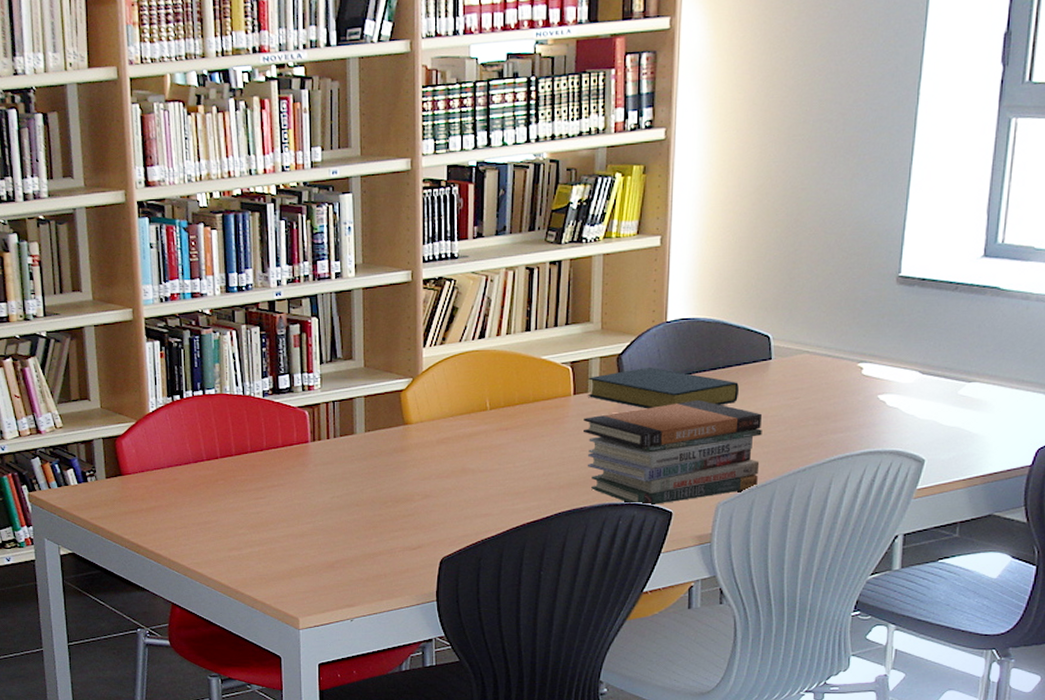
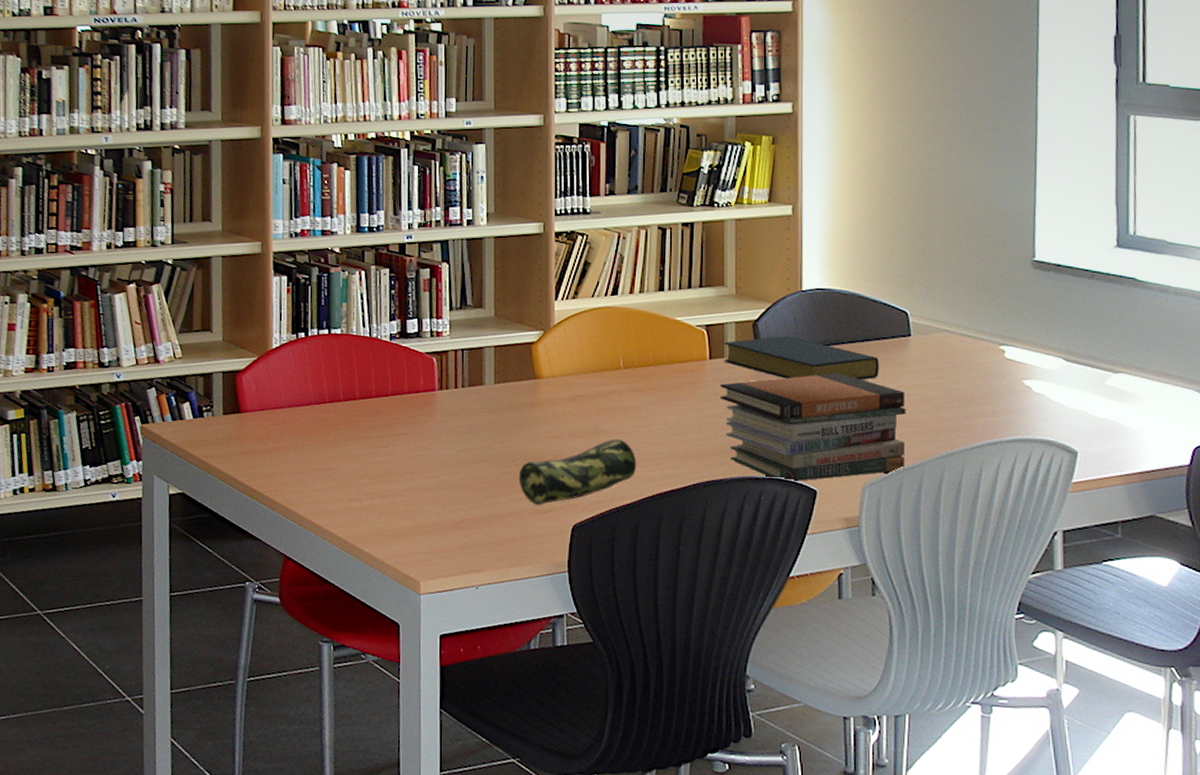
pencil case: none [389,476,502,542] -> present [518,439,637,504]

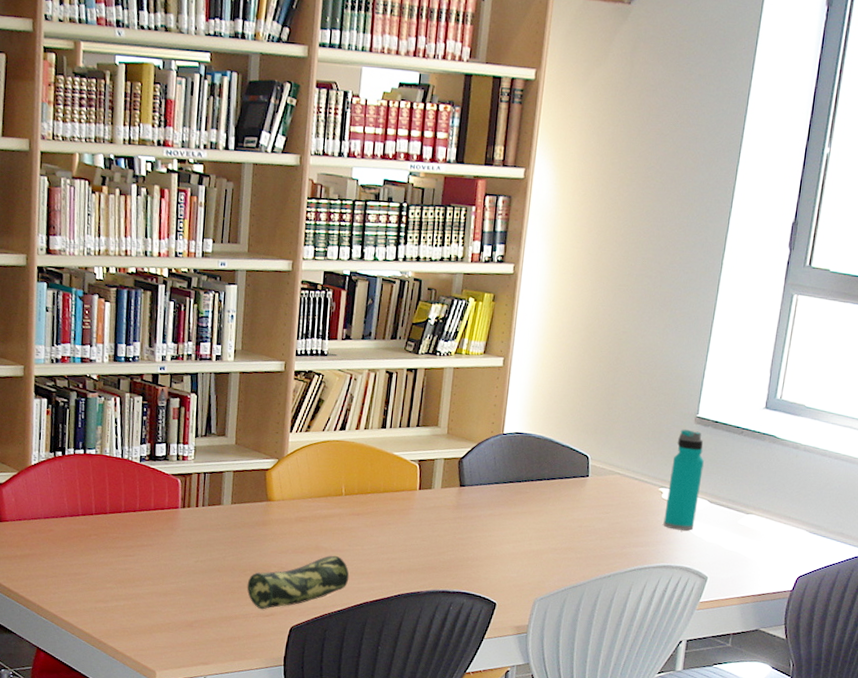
book stack: present [719,372,906,482] -> none [424,505,577,596]
hardback book: present [724,335,879,380] -> none [431,472,560,512]
water bottle: none [1011,275,1051,396] -> present [663,429,704,531]

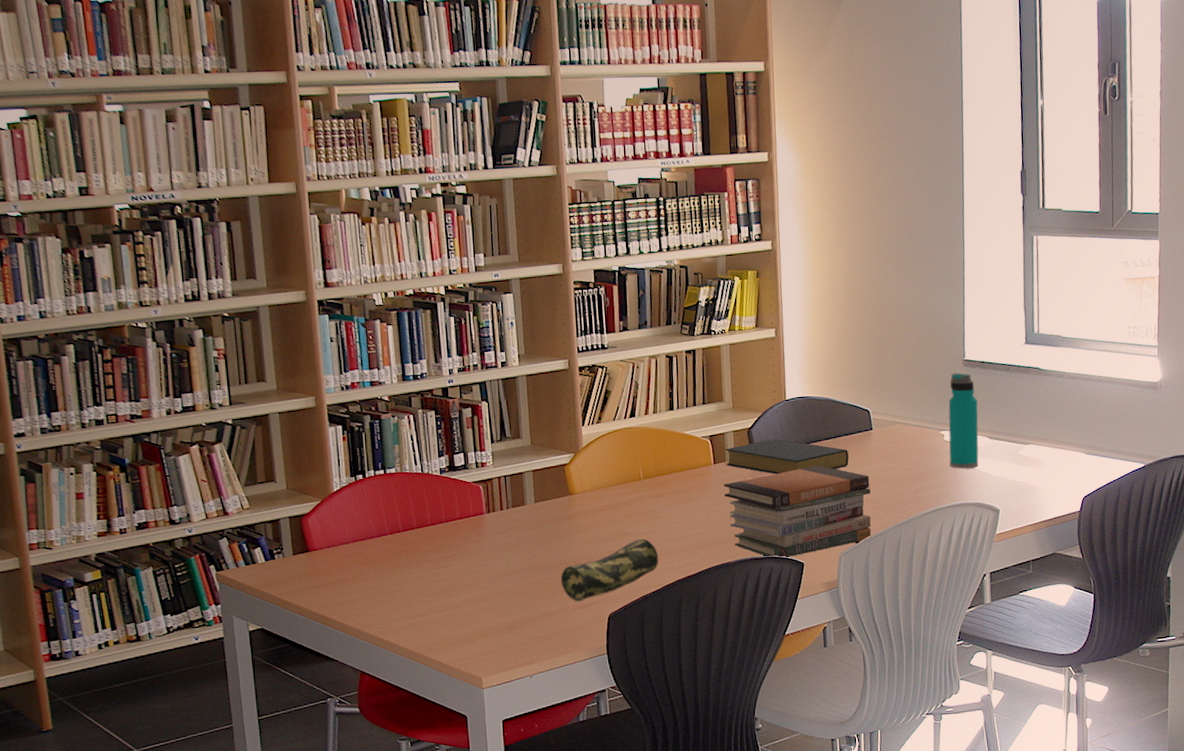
book stack: none [424,505,577,596] -> present [723,465,871,558]
hardback book: none [431,472,560,512] -> present [725,438,849,475]

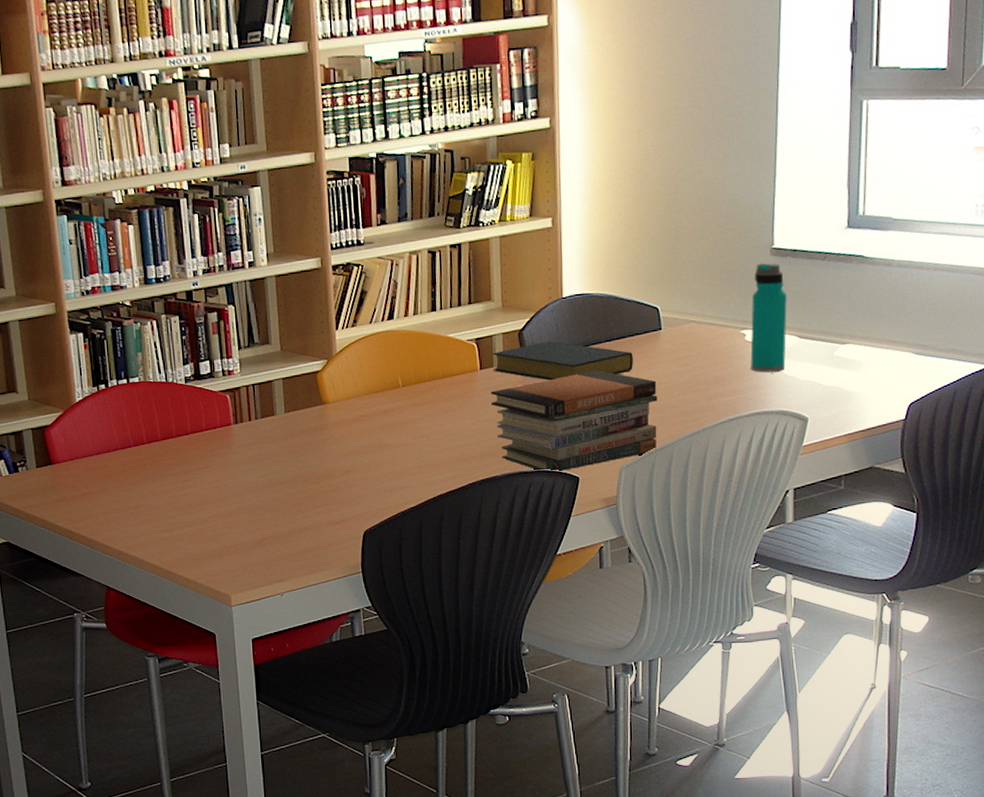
pencil case: present [560,538,659,601] -> none [312,450,419,517]

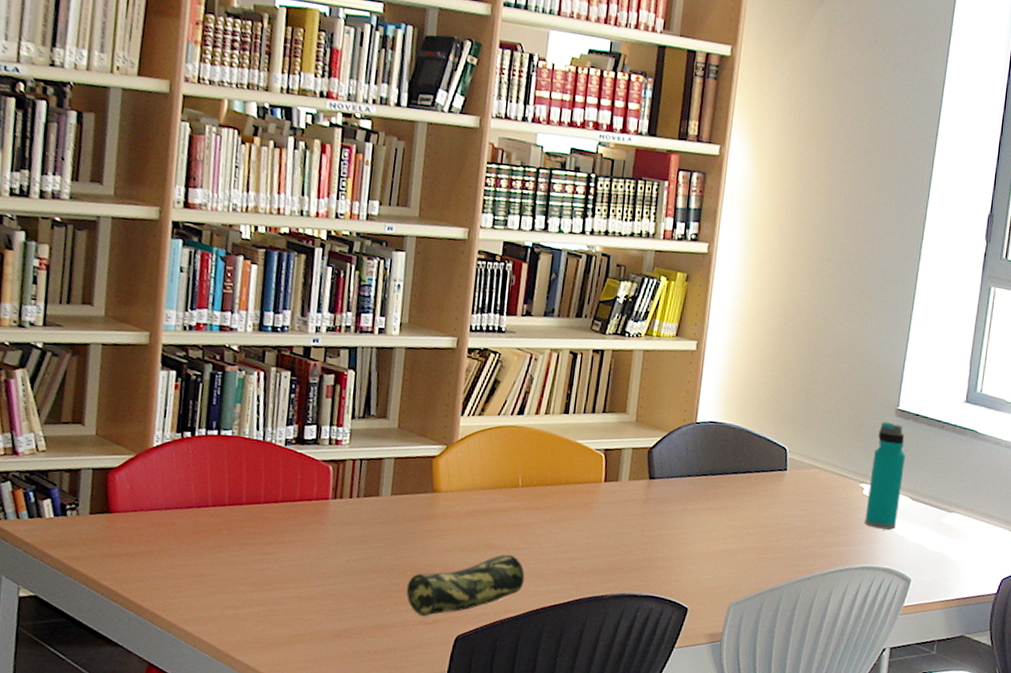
pencil case: none [312,450,419,517] -> present [406,554,525,616]
book stack: present [490,369,657,472] -> none [610,500,775,600]
hardback book: present [493,340,633,381] -> none [618,463,757,508]

